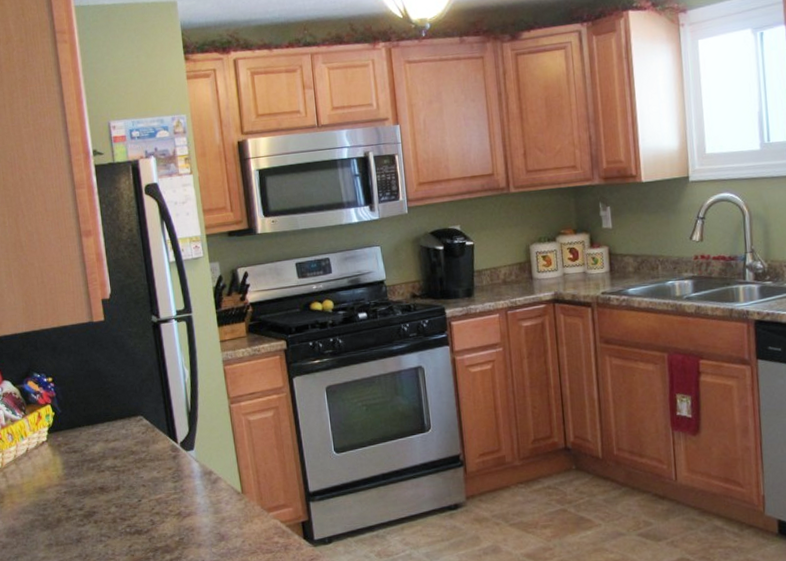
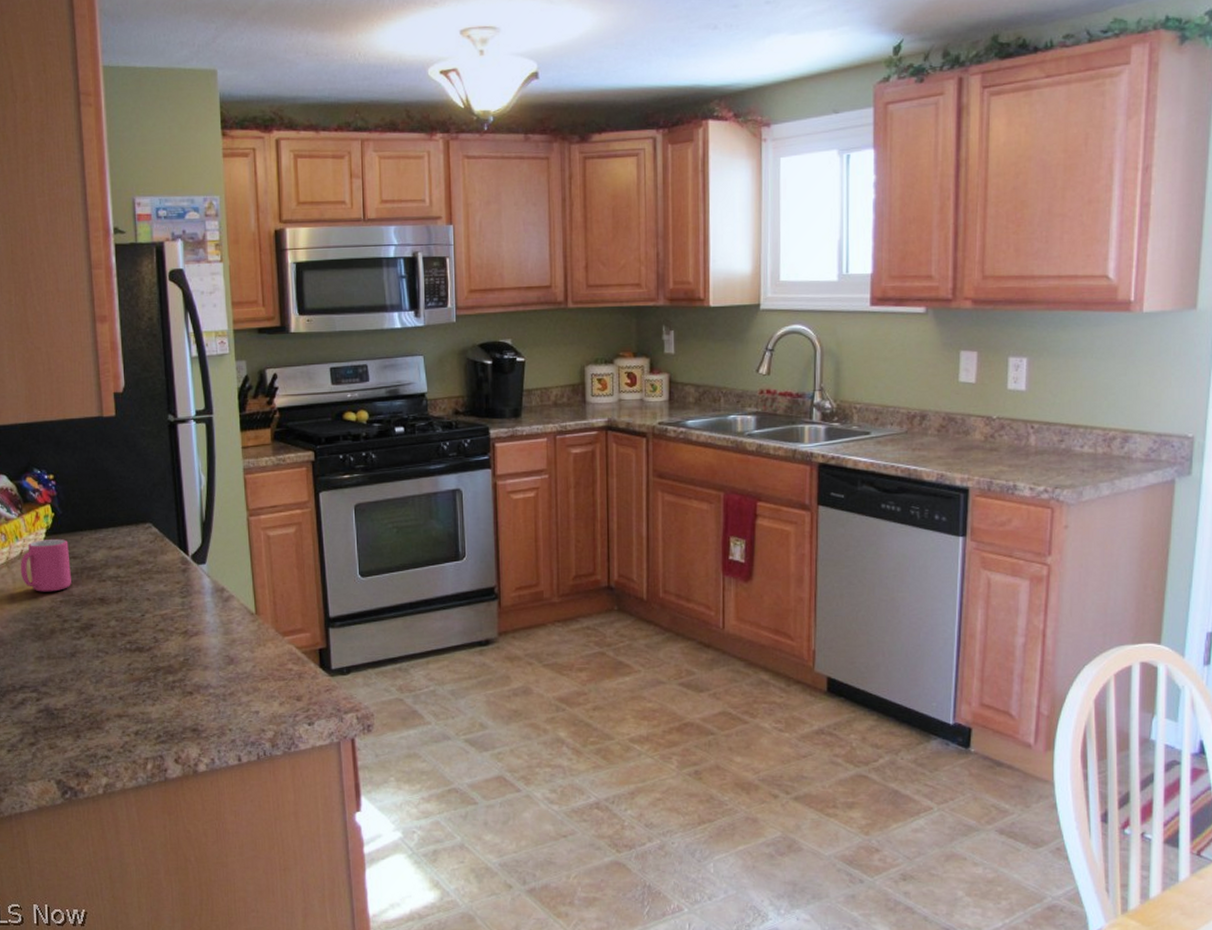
mug: none [26,435,74,485] -> present [20,539,71,592]

